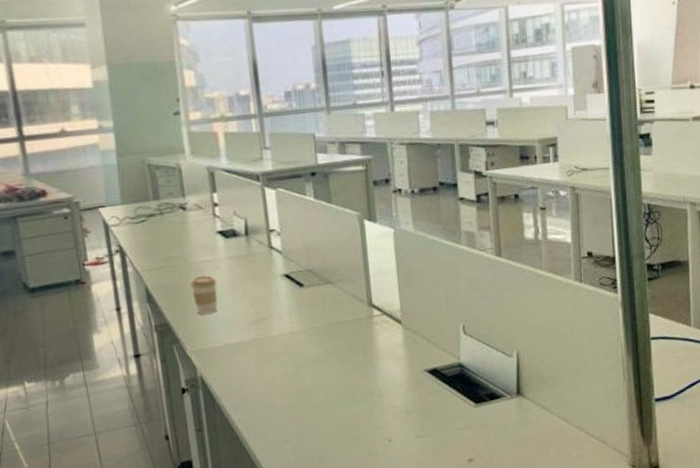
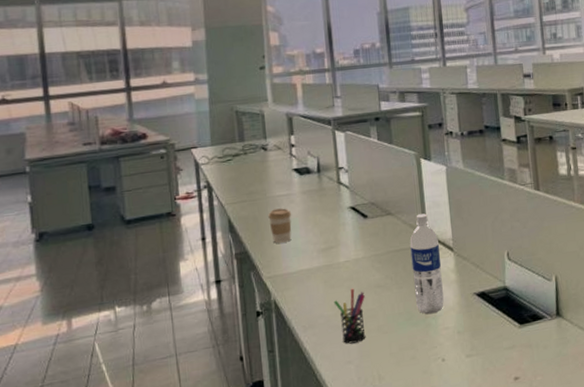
pen holder: none [267,364,304,423] -> present [333,288,366,344]
water bottle: none [352,282,391,393] -> present [410,213,444,315]

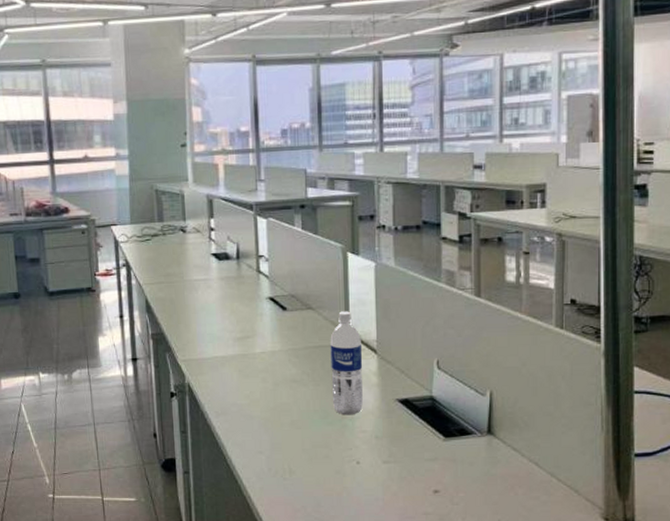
coffee cup: present [268,208,292,244] -> none [185,293,209,328]
pen holder: present [333,288,366,344] -> none [247,380,280,435]

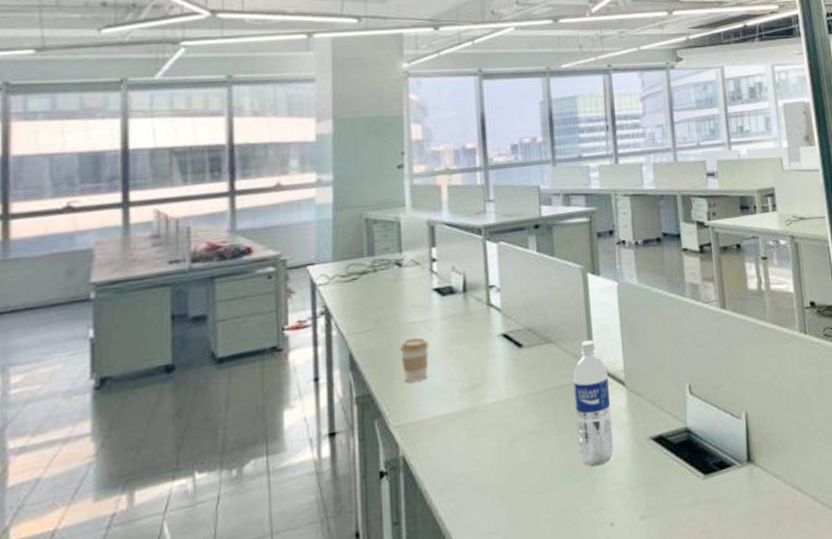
coffee cup: none [185,293,209,328] -> present [400,337,430,383]

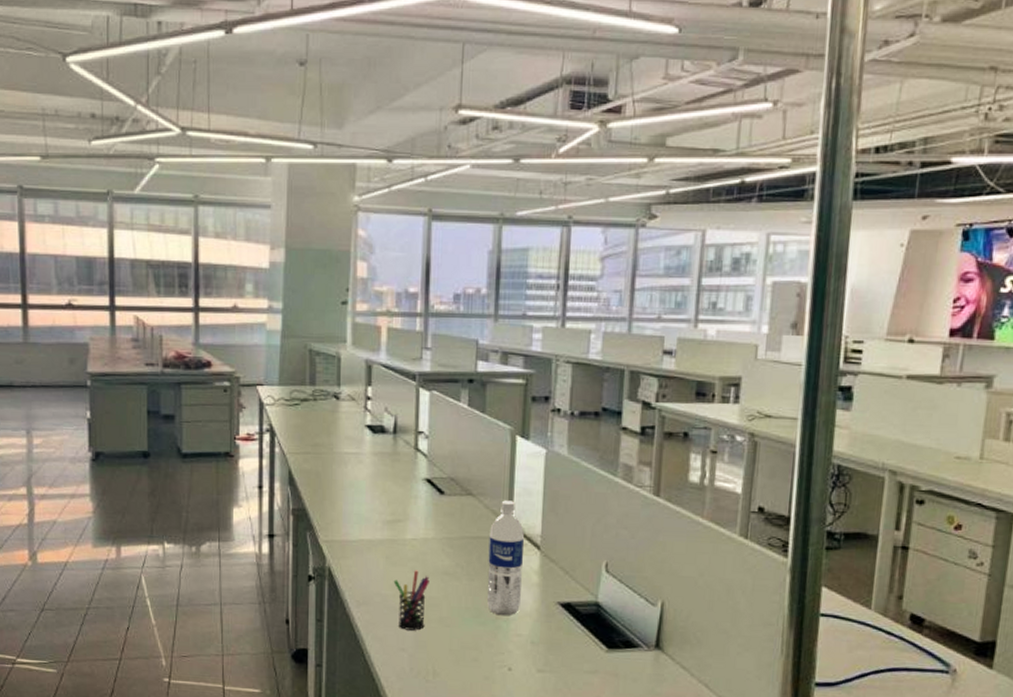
coffee cup: present [400,337,430,383] -> none [332,467,359,506]
pen holder: none [477,436,517,509] -> present [393,570,430,631]

